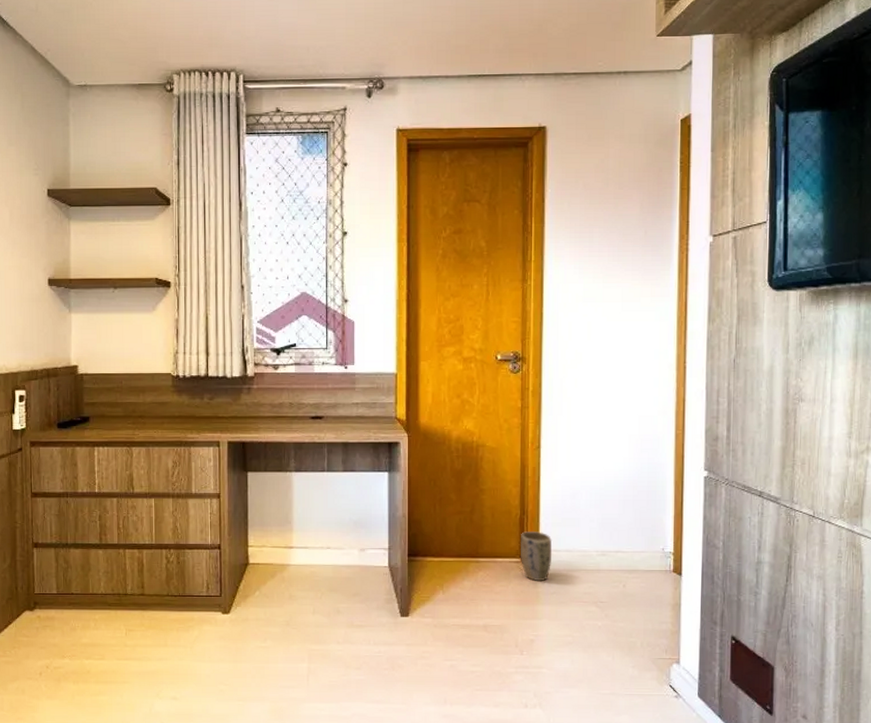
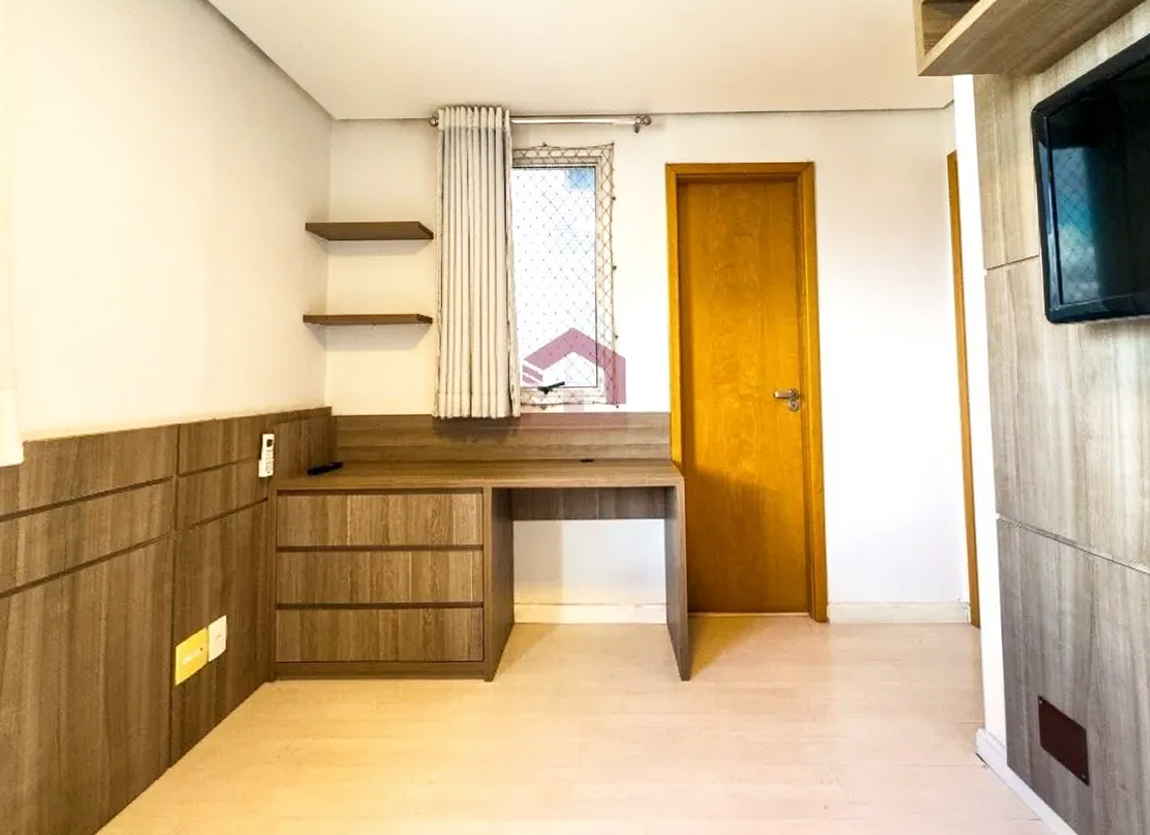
plant pot: present [520,531,552,582] -> none [807,582,843,638]

